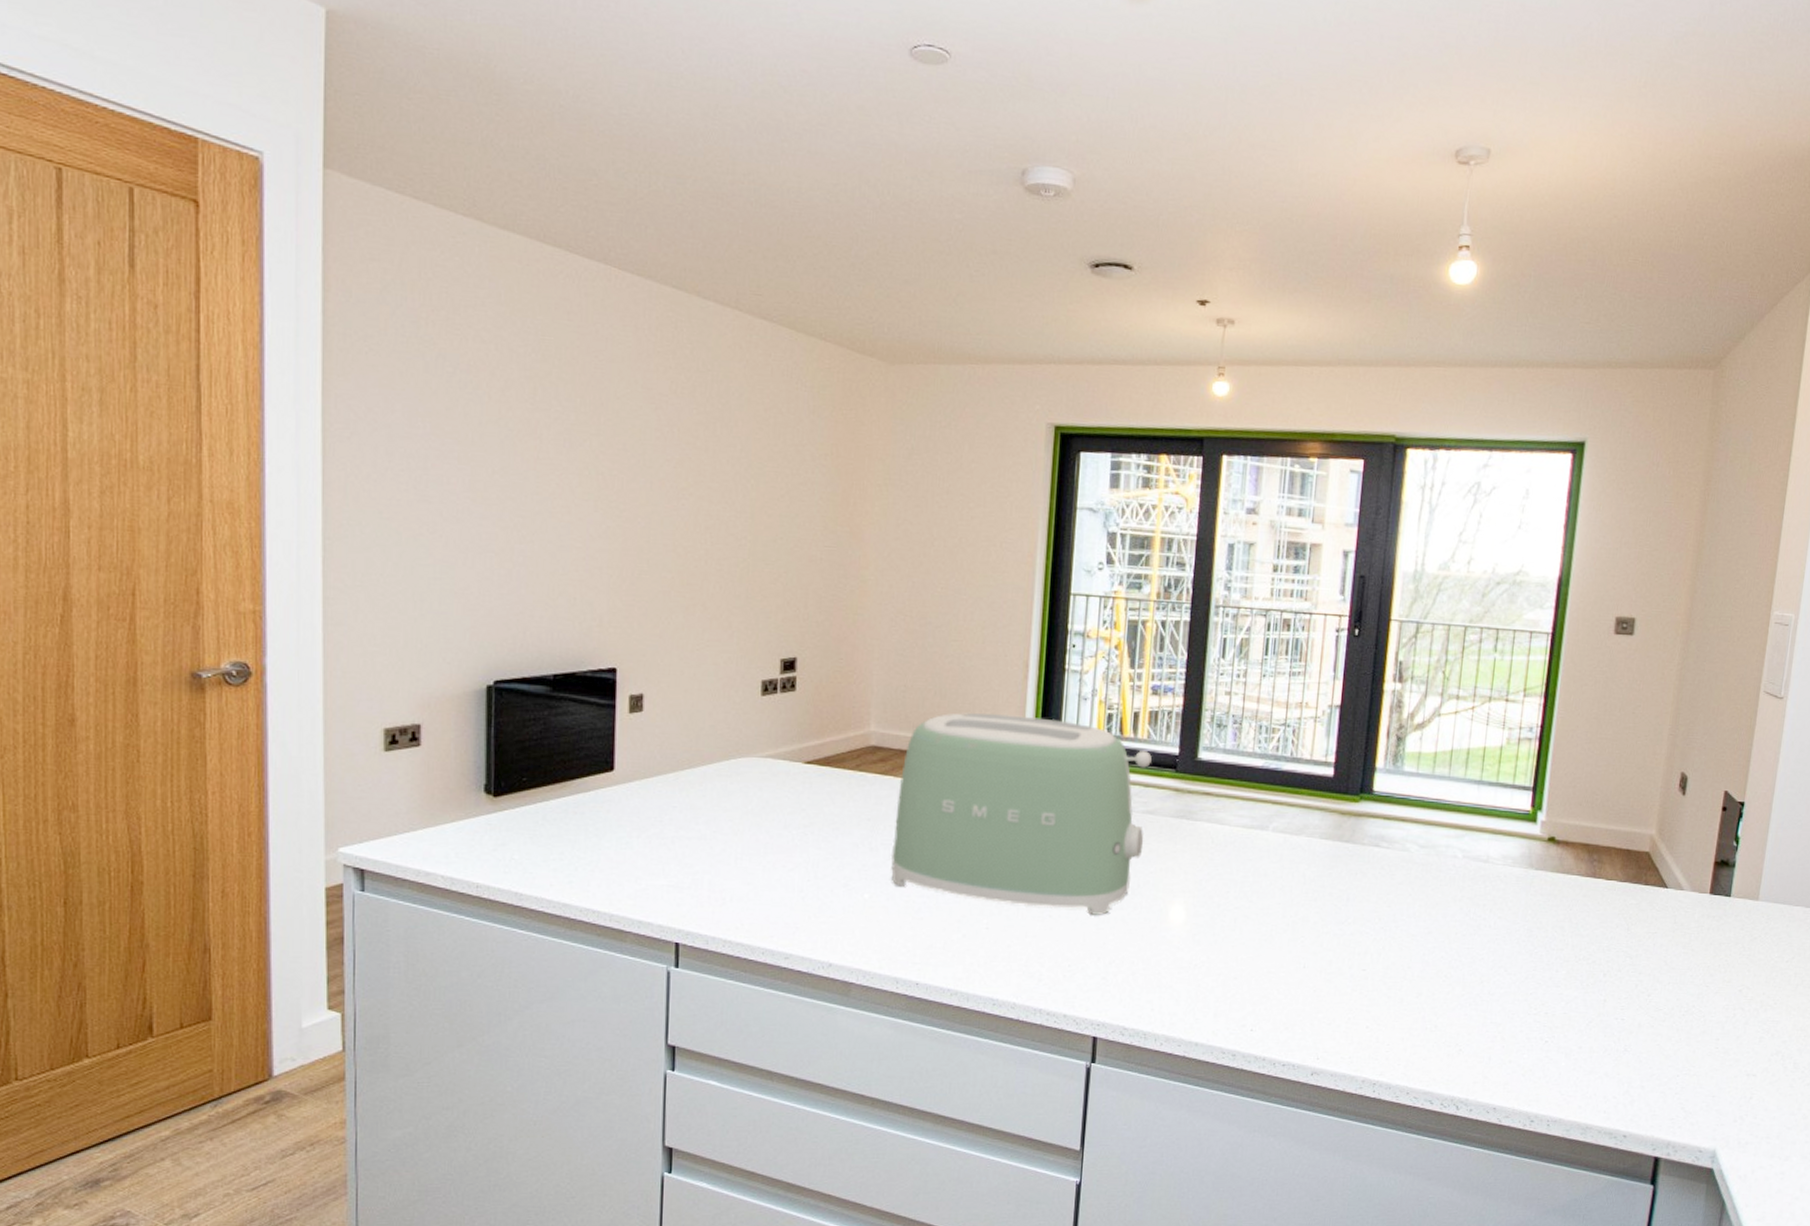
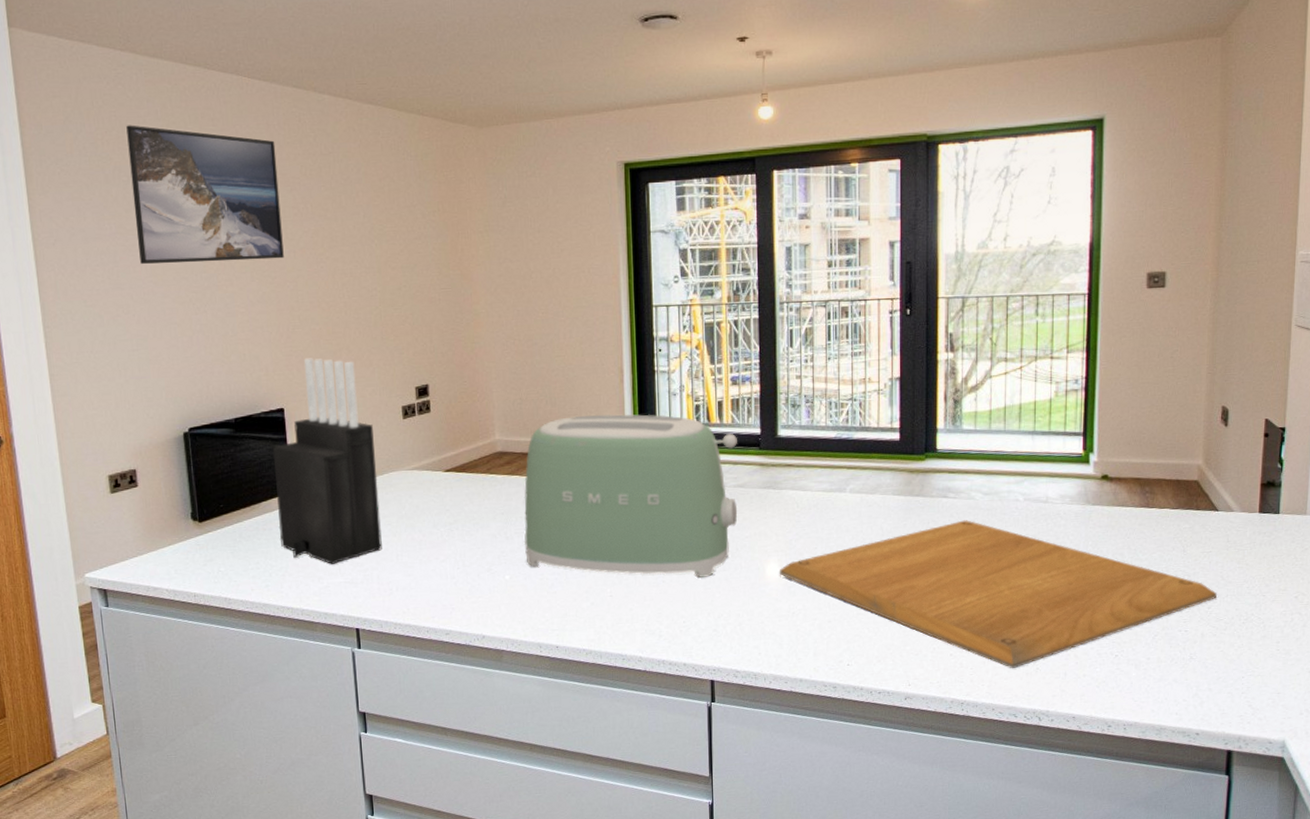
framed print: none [456,305,643,489] -> present [126,125,284,264]
knife block: none [593,611,724,863] -> present [272,358,382,564]
chopping board: none [1185,874,1658,1049] -> present [780,520,1217,669]

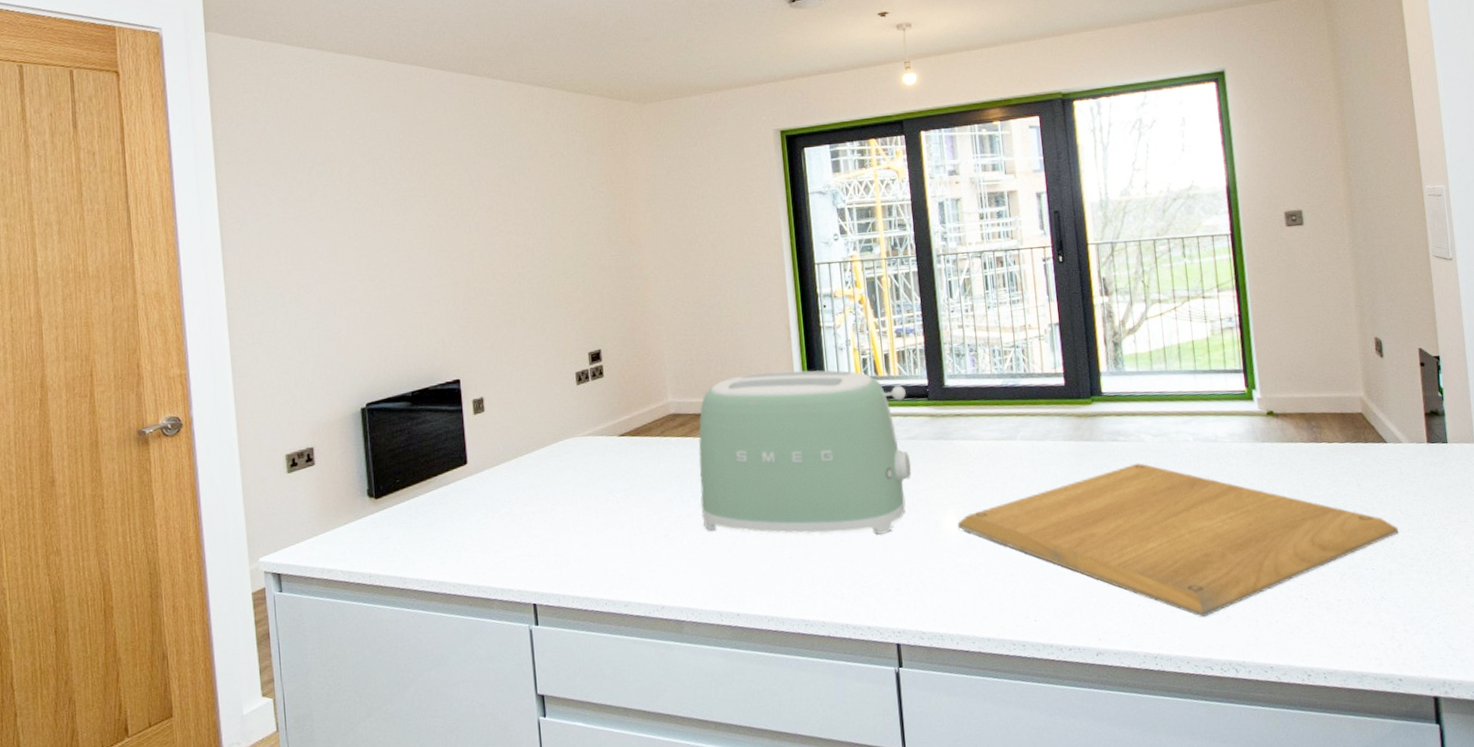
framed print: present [126,125,284,264] -> none [312,115,460,244]
knife block: present [272,358,382,564] -> none [448,328,559,537]

